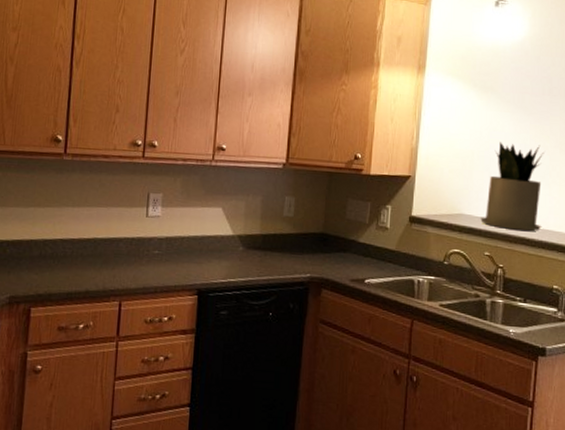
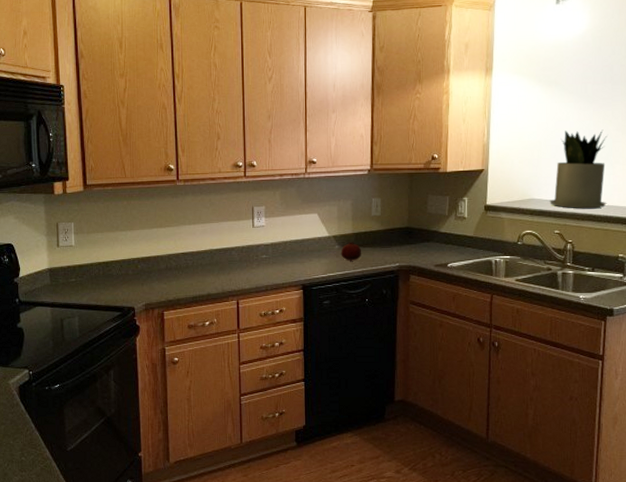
fruit: none [245,244,270,267] -> present [341,242,362,261]

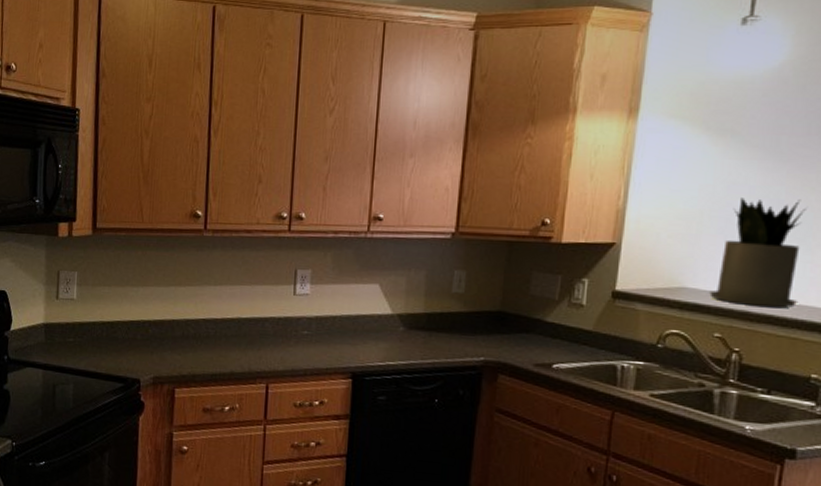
fruit: present [341,242,362,261] -> none [406,324,435,349]

